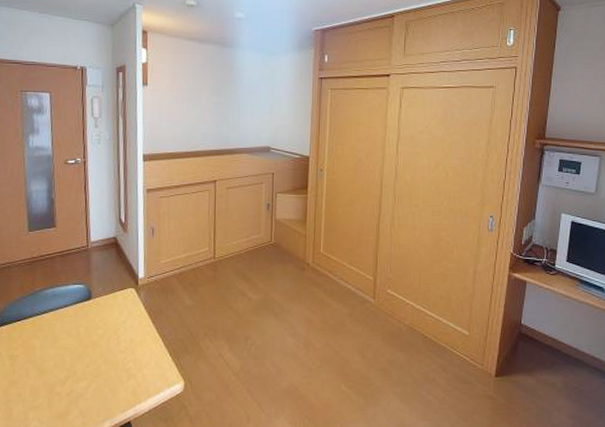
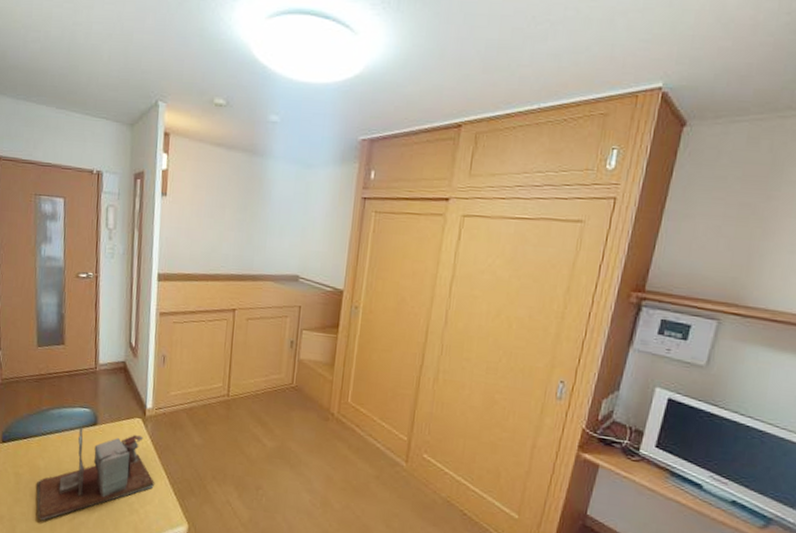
desk organizer: none [32,302,150,399] -> present [36,426,154,521]

